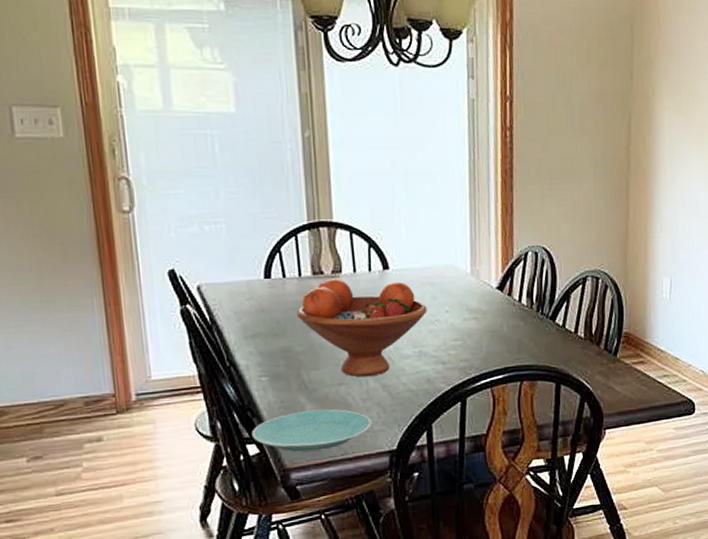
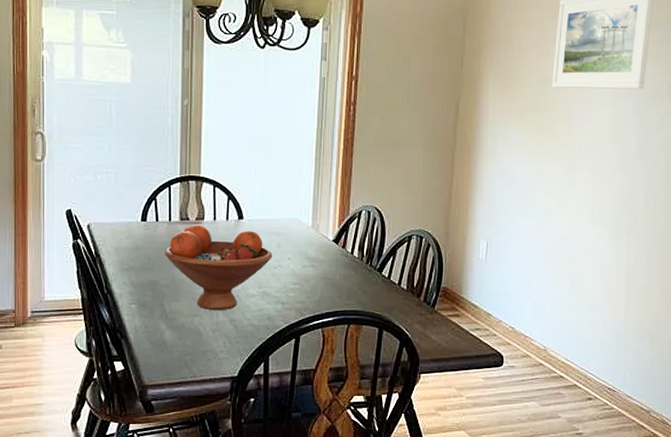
plate: present [251,409,372,452] -> none [119,336,218,372]

